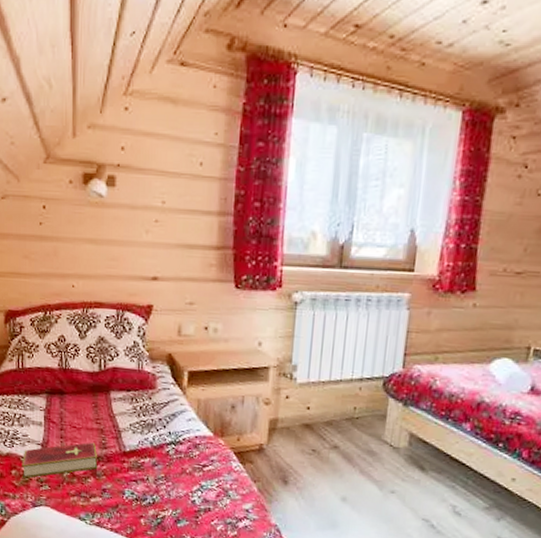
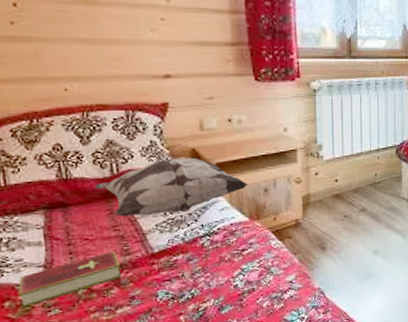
decorative pillow: none [85,360,217,417] -> present [94,157,248,218]

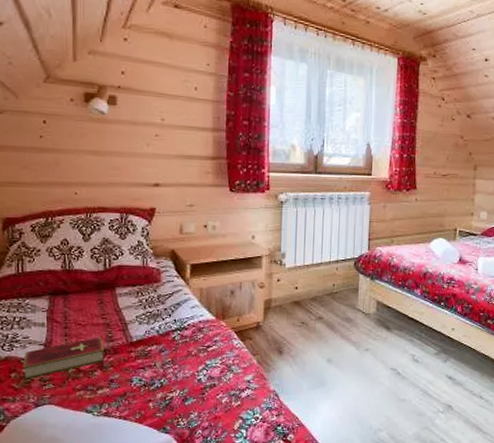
decorative pillow: present [94,157,248,218] -> none [90,257,217,308]

